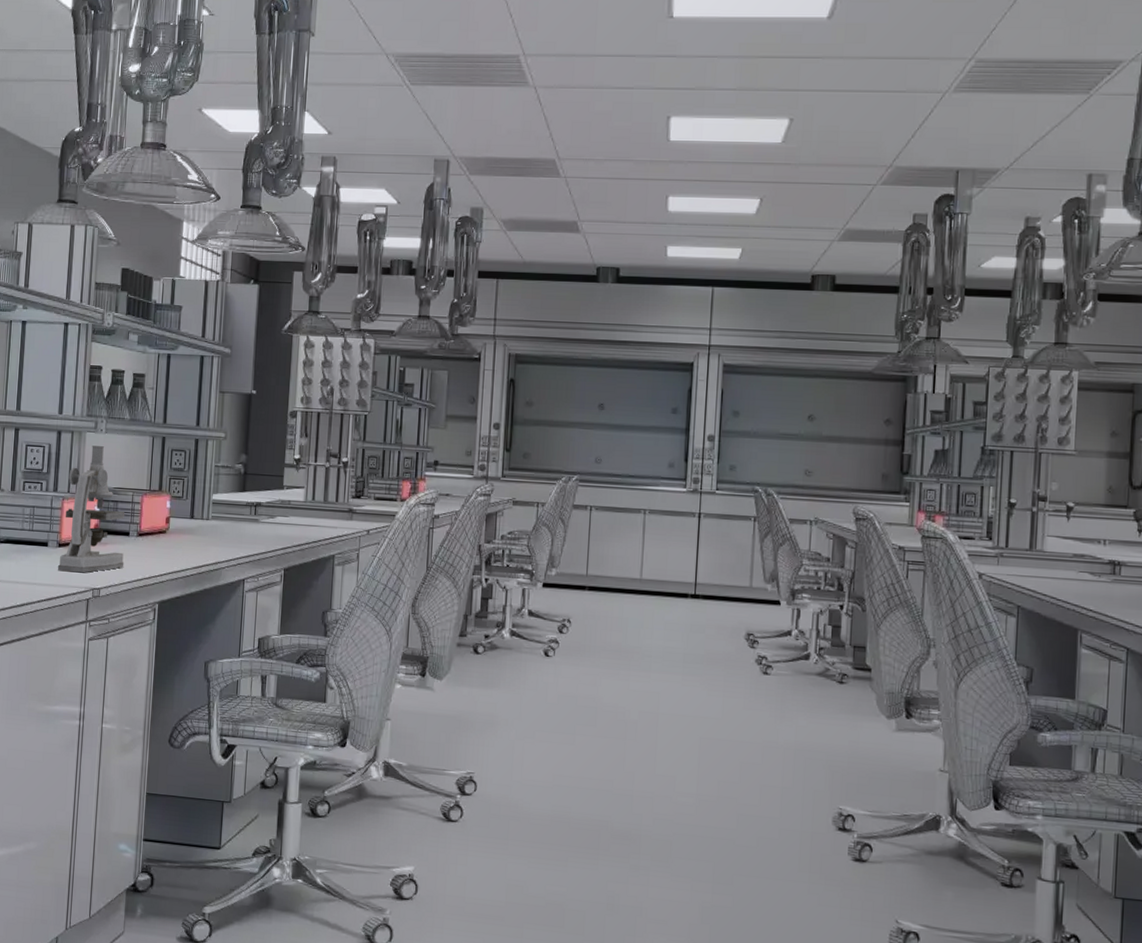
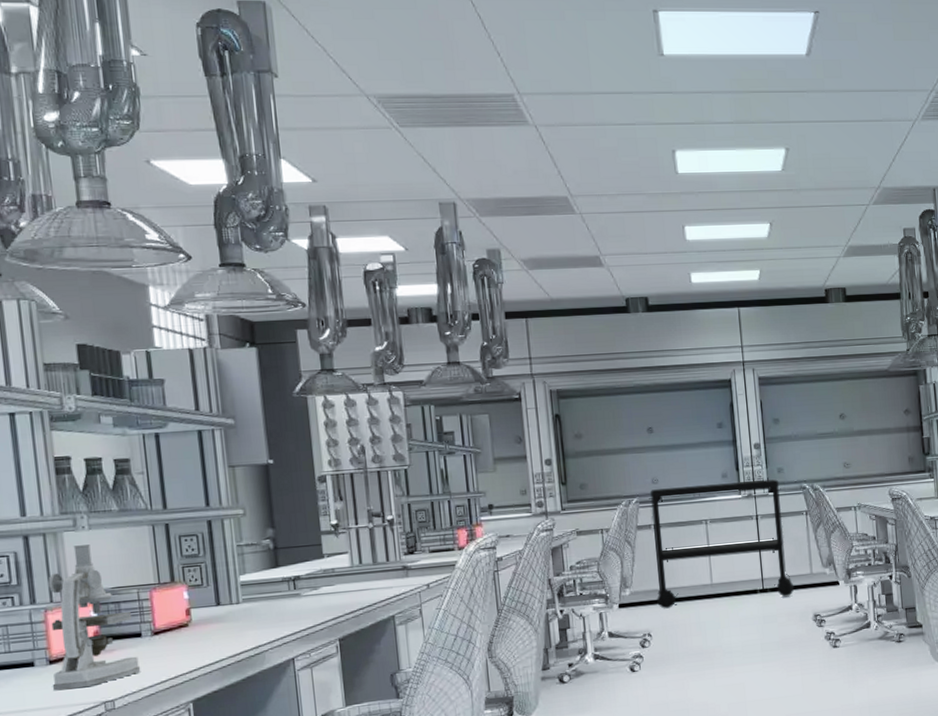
utility cart: none [582,469,730,608] -> present [649,479,795,609]

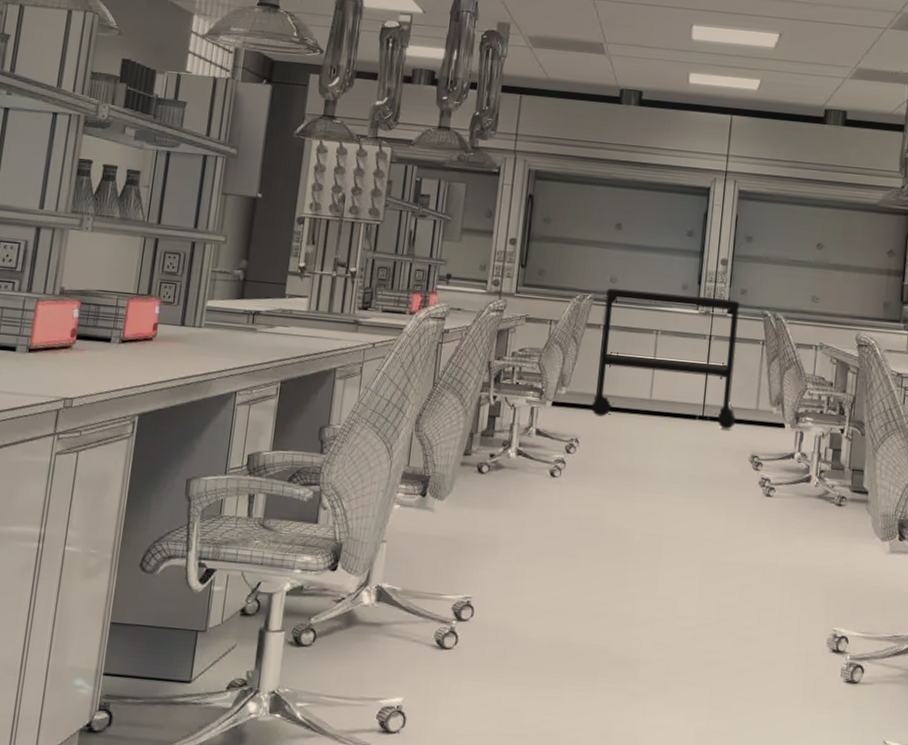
microscope: present [48,545,141,691] -> none [25,244,108,381]

